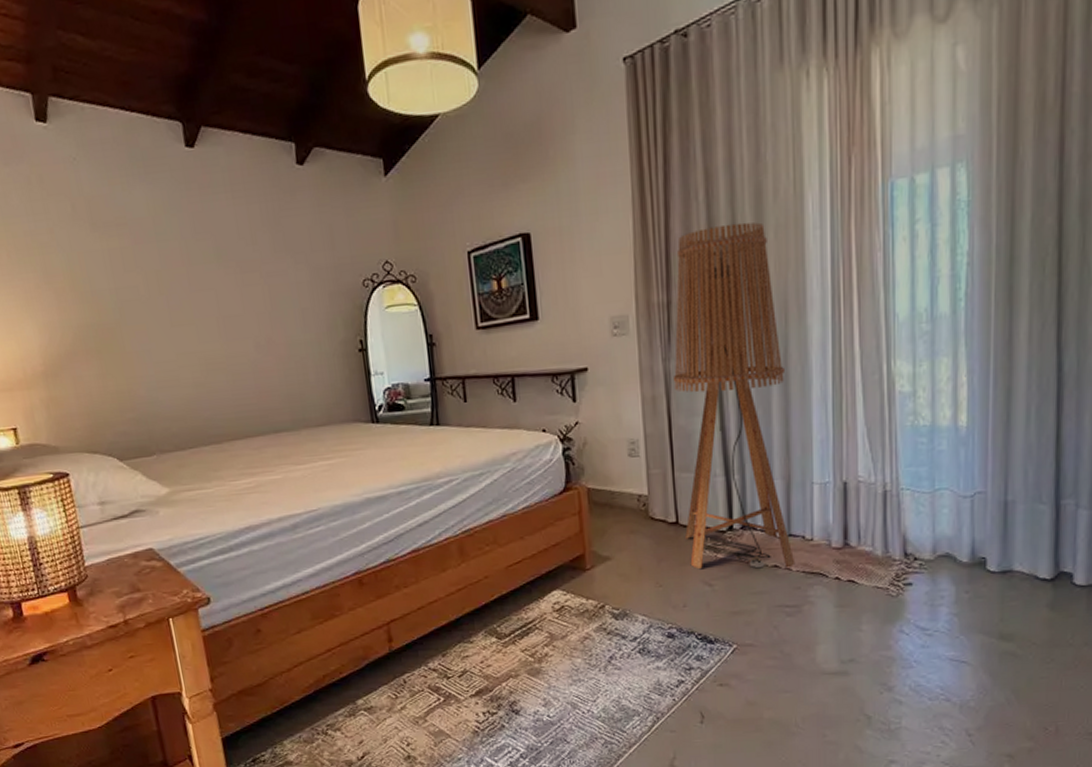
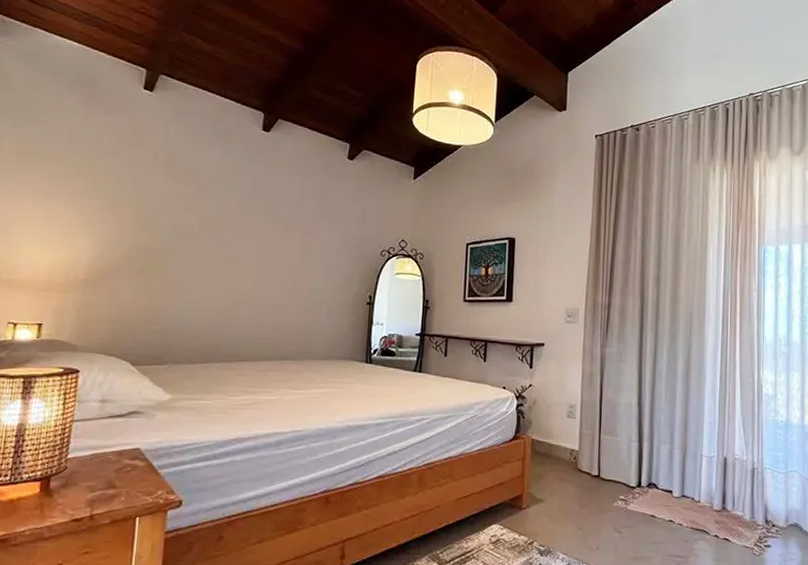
floor lamp: present [672,222,796,569] -> none [604,256,687,523]

